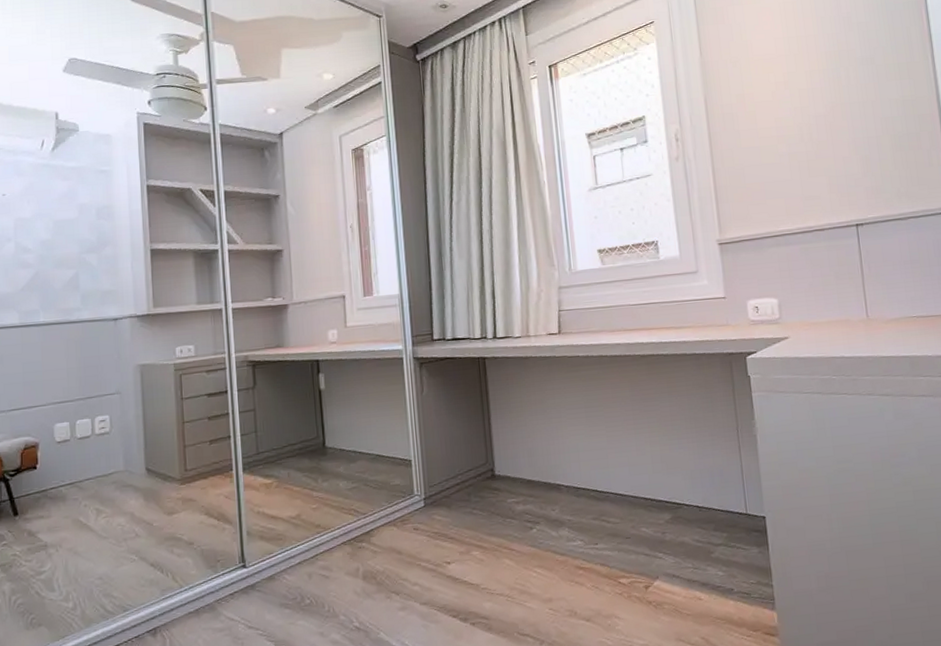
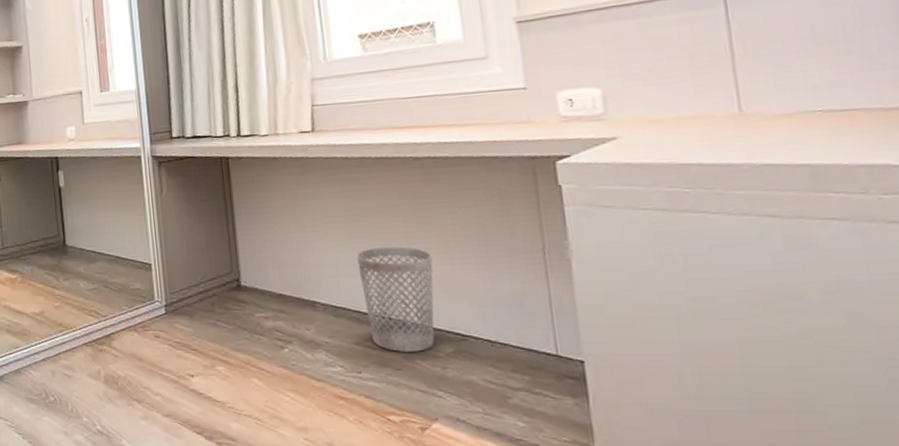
wastebasket: none [595,431,656,523] -> present [357,246,435,352]

